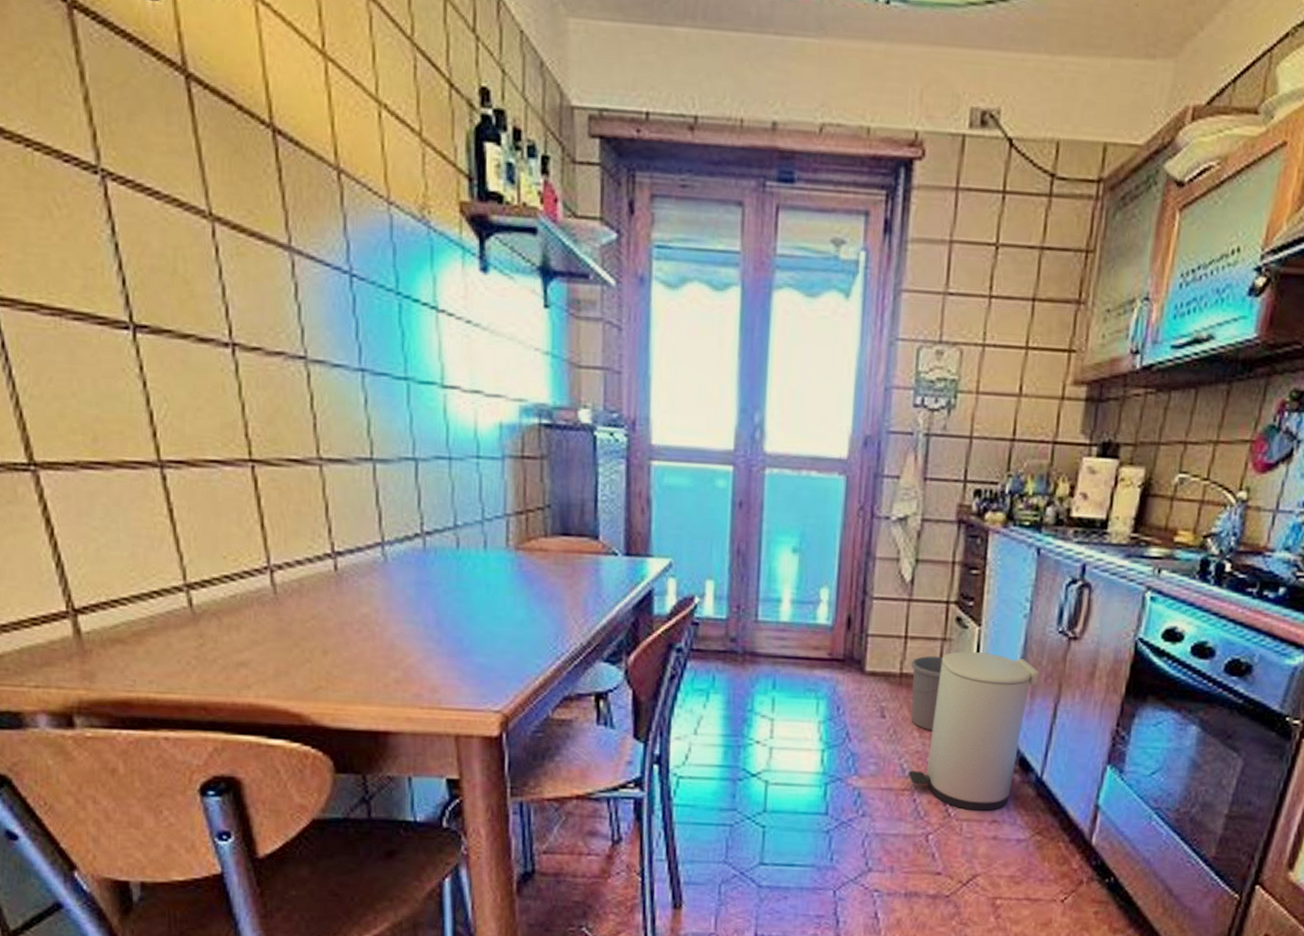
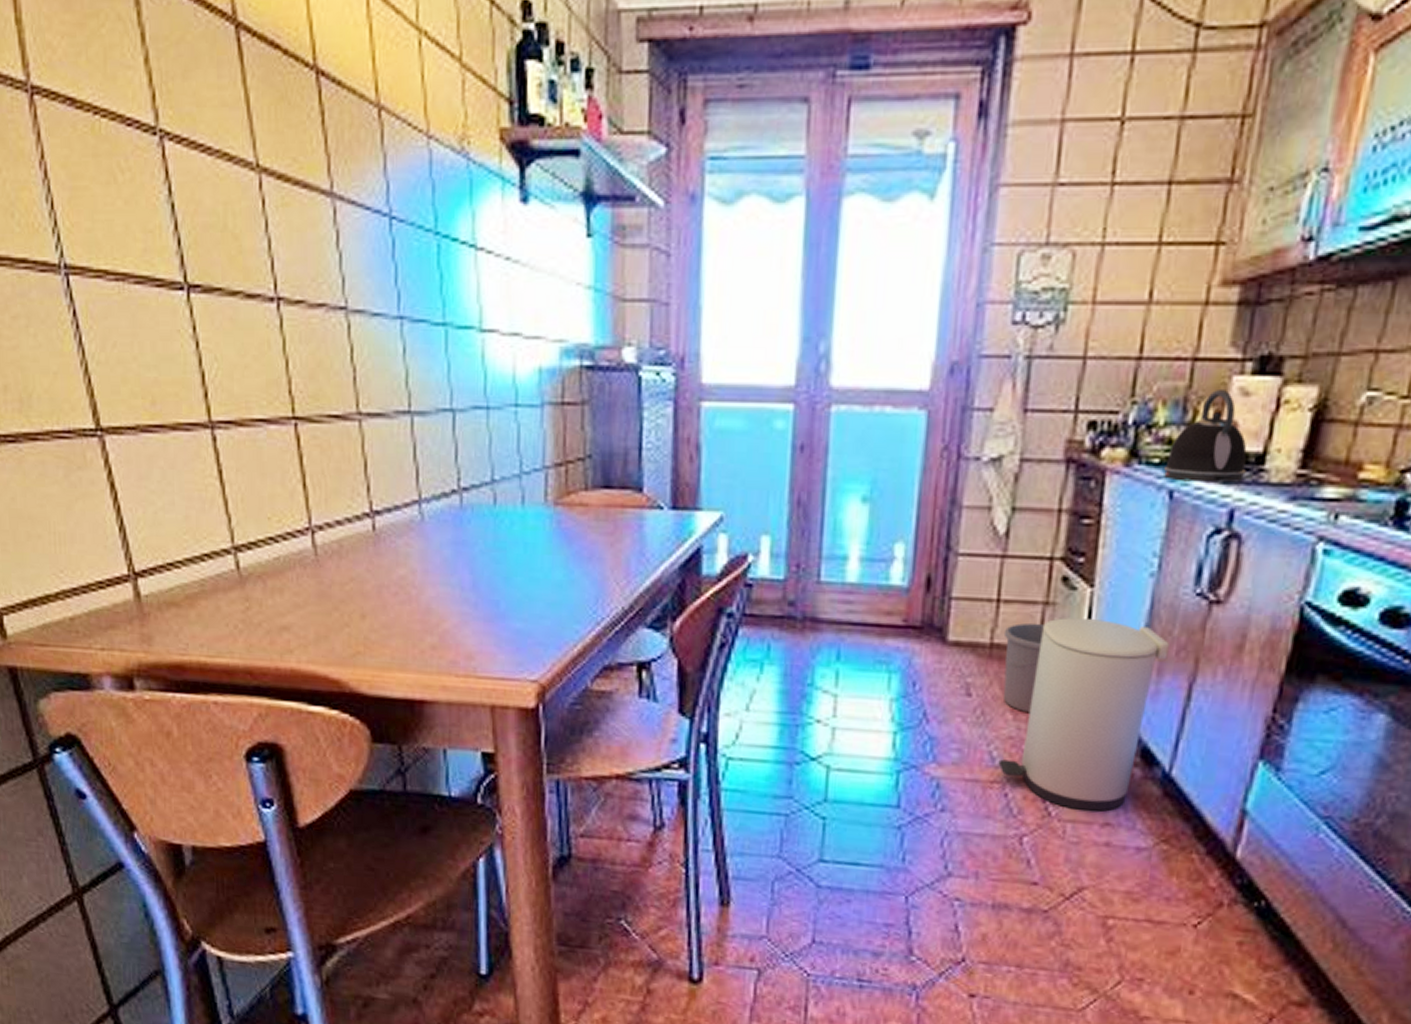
kettle: none [1033,467,1094,543] -> present [1164,388,1247,483]

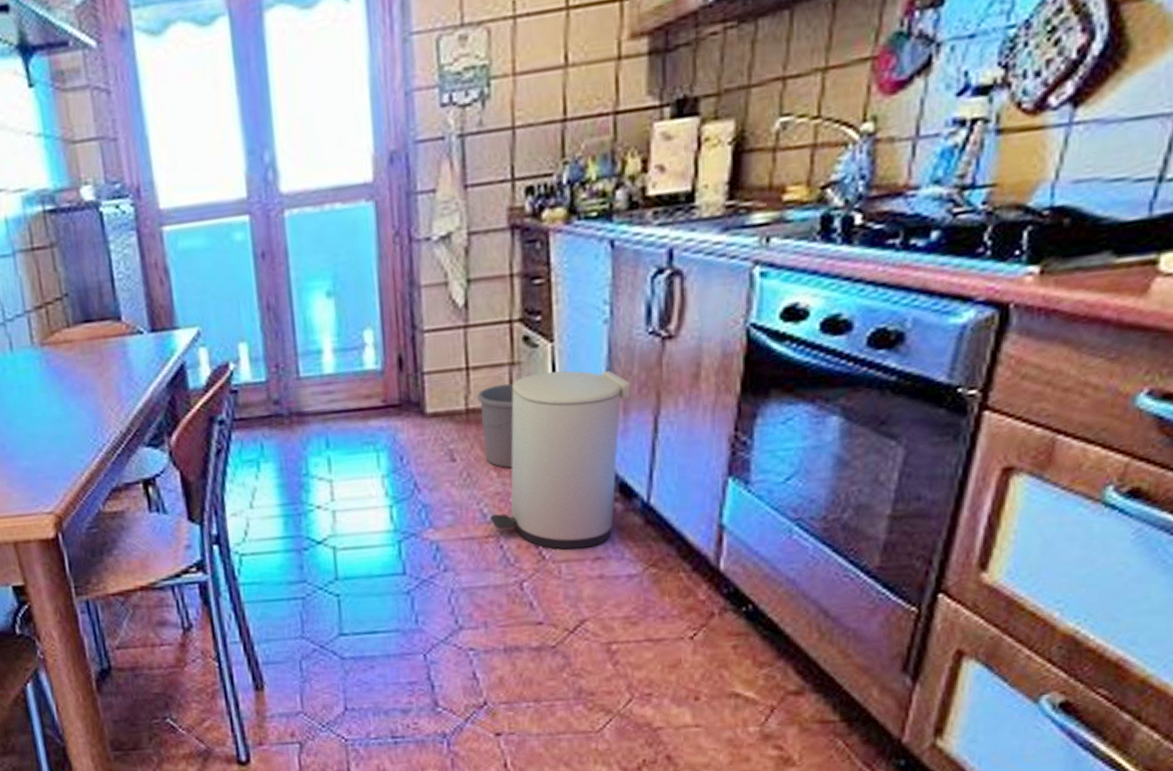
kettle: present [1164,388,1247,483] -> none [603,136,679,230]

